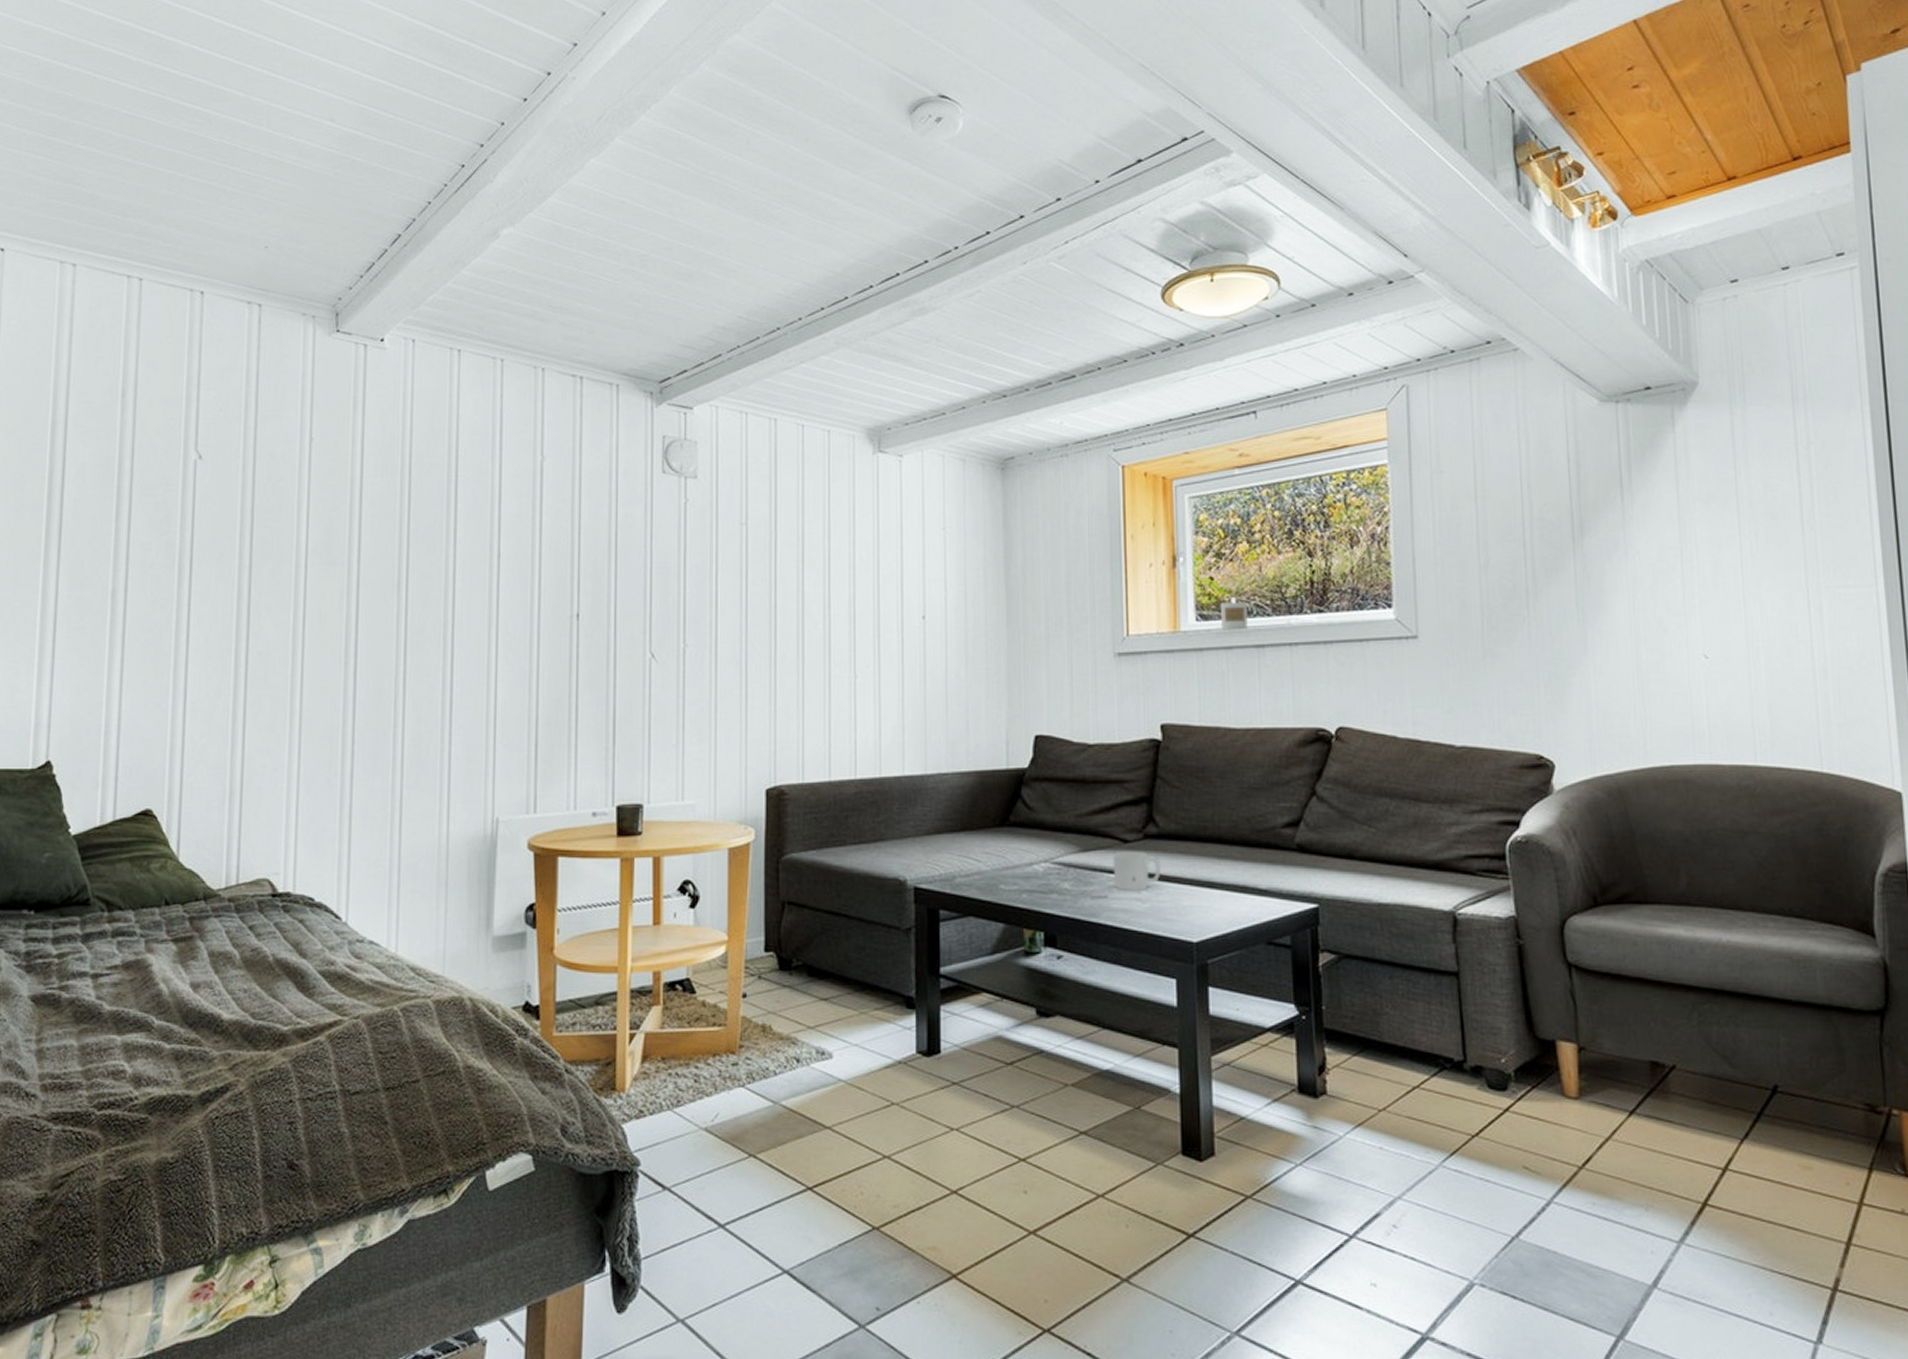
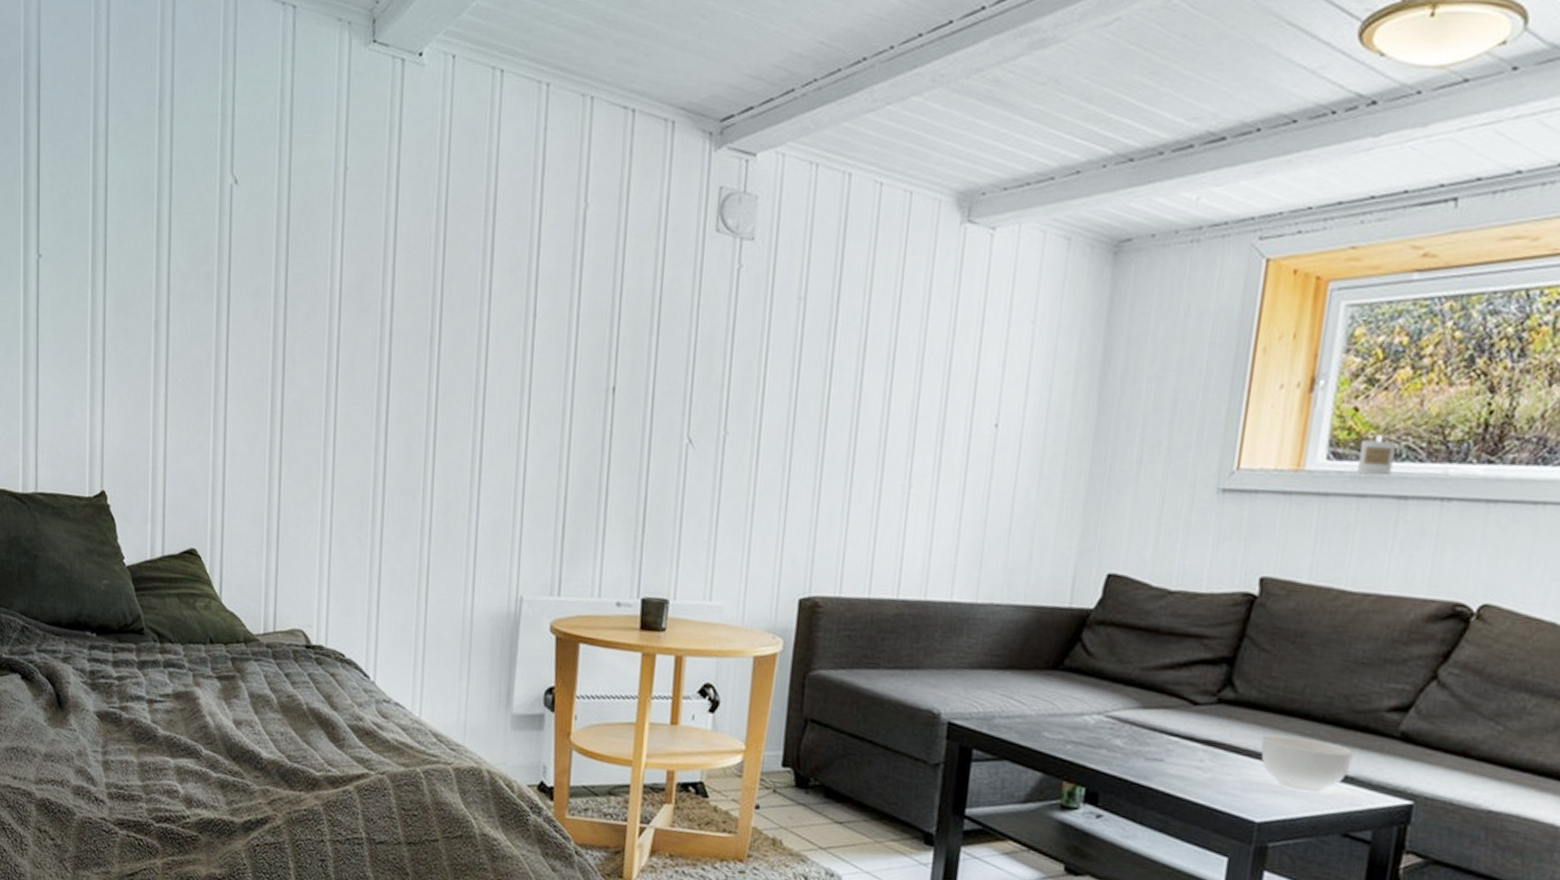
mug: present [1113,851,1161,892] -> none [1174,713,1232,761]
bowl: none [1186,859,1264,908] -> present [1261,734,1355,793]

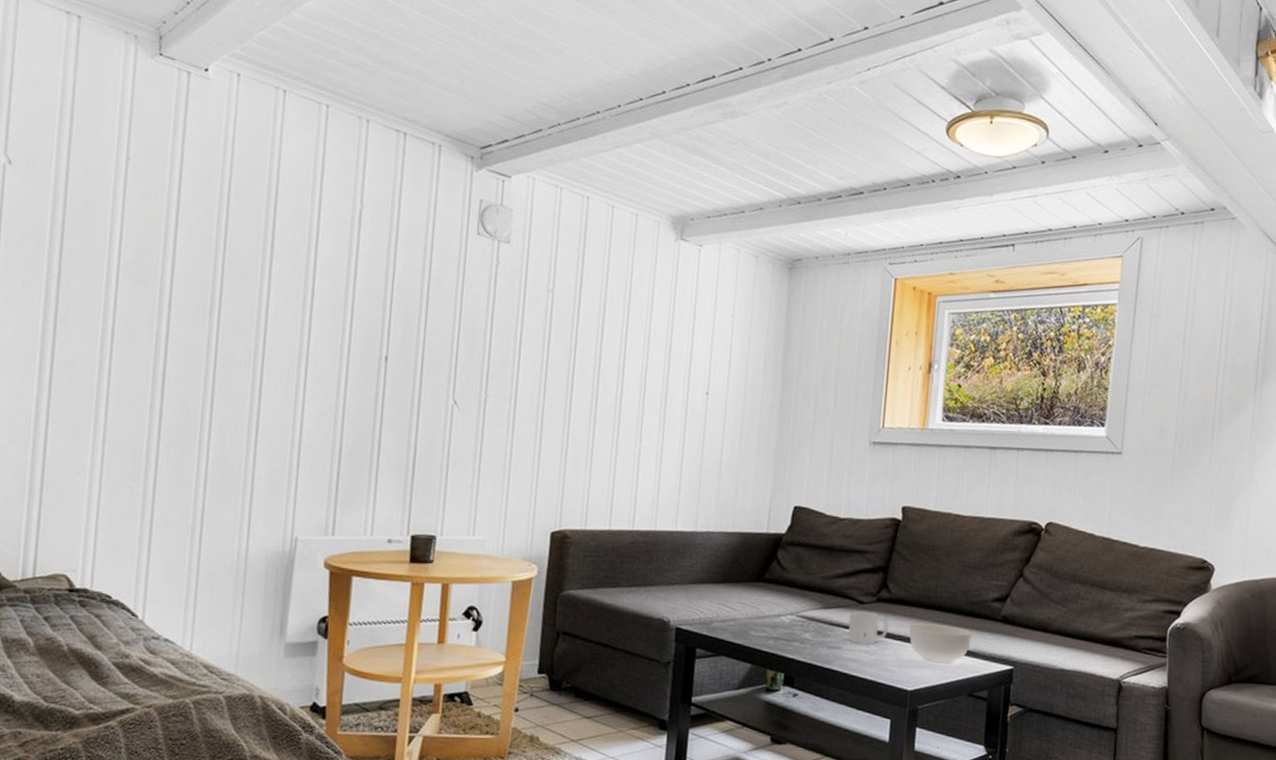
mug: none [1174,713,1232,761] -> present [848,610,889,646]
candle: present [1357,435,1396,476] -> none [963,404,987,433]

